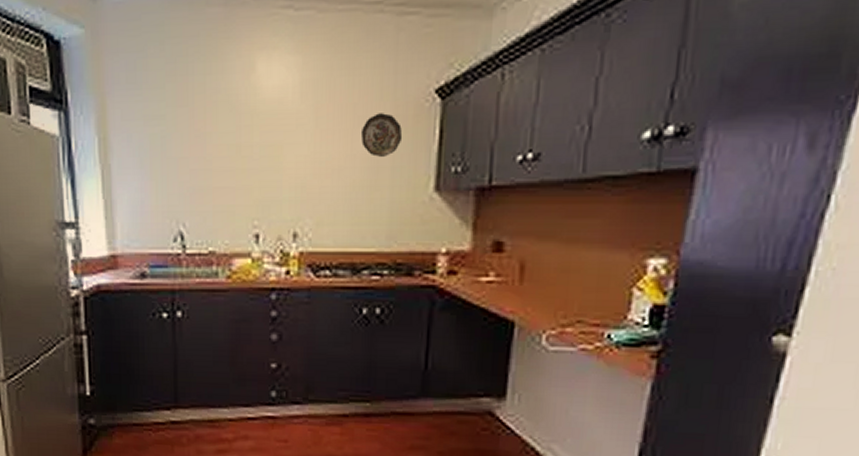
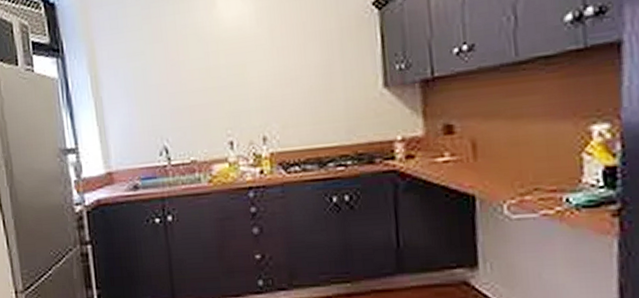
decorative plate: present [360,113,403,157] -> none [311,27,349,64]

